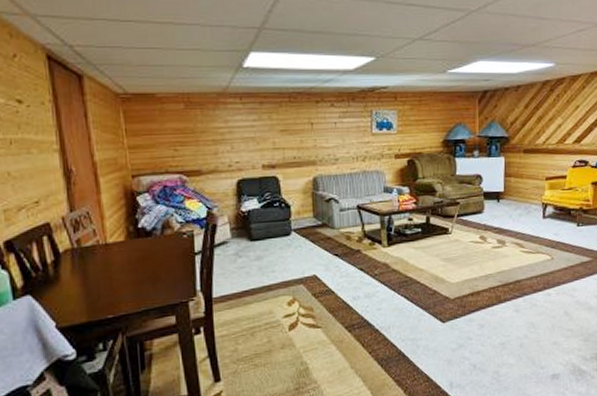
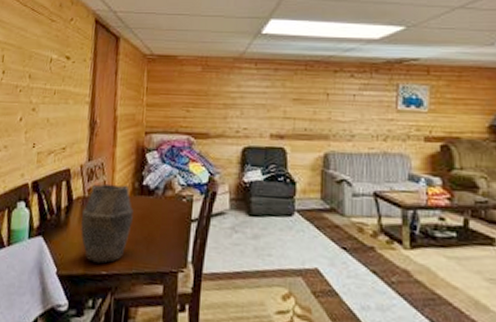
vase: none [74,230,133,309] -> present [81,183,134,264]

